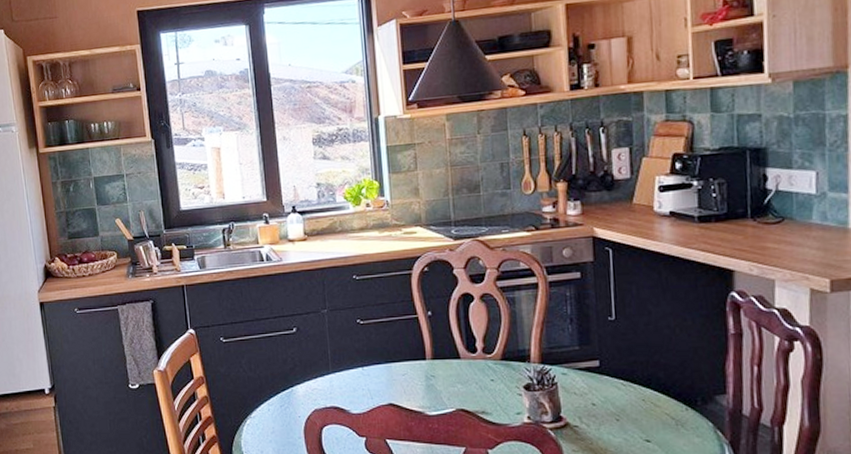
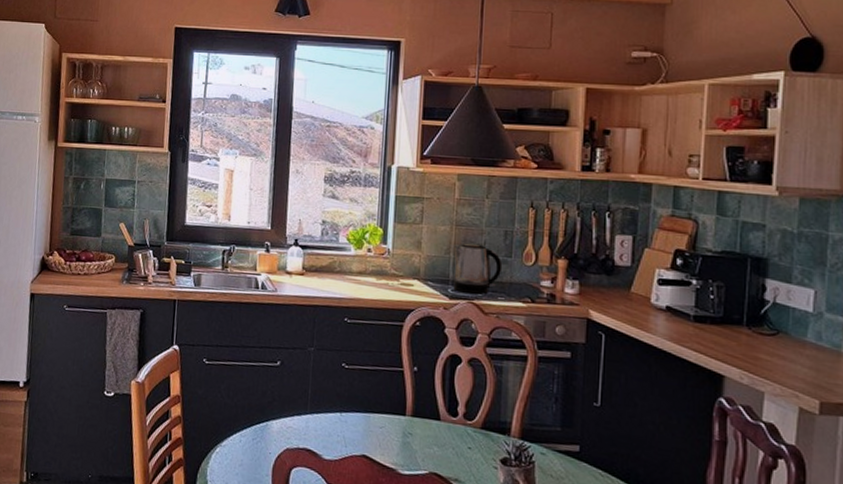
kettle: none [452,180,503,233] -> present [453,243,503,296]

